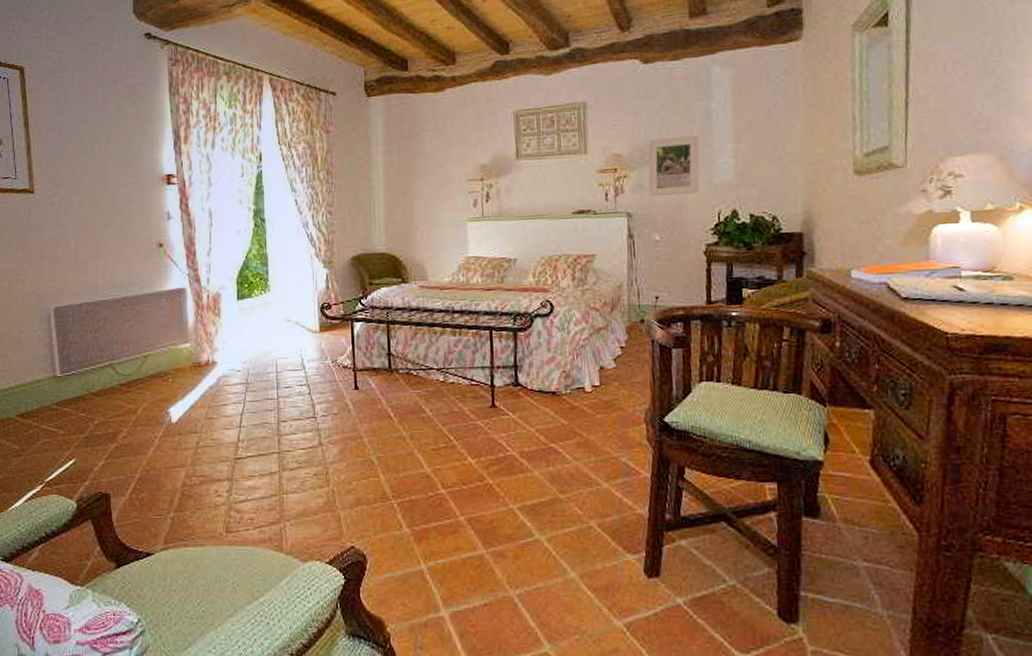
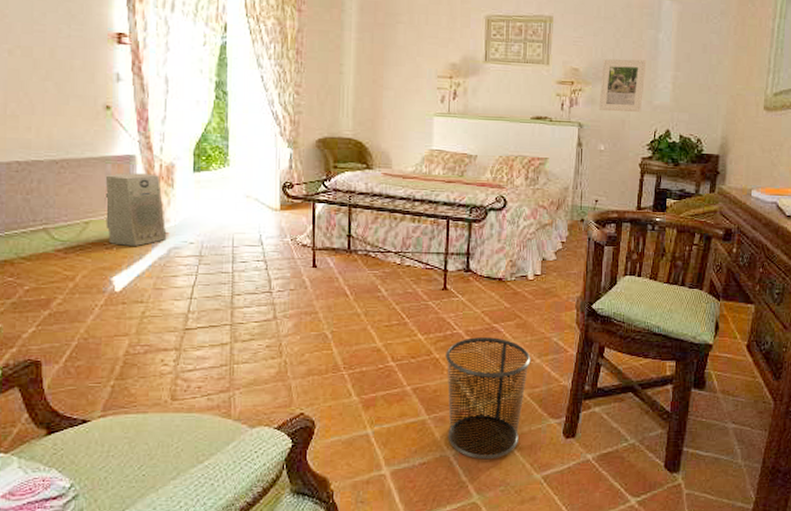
air purifier: none [160,305,216,377] -> present [104,173,167,246]
waste bin: none [500,459,598,602] -> present [446,337,531,460]

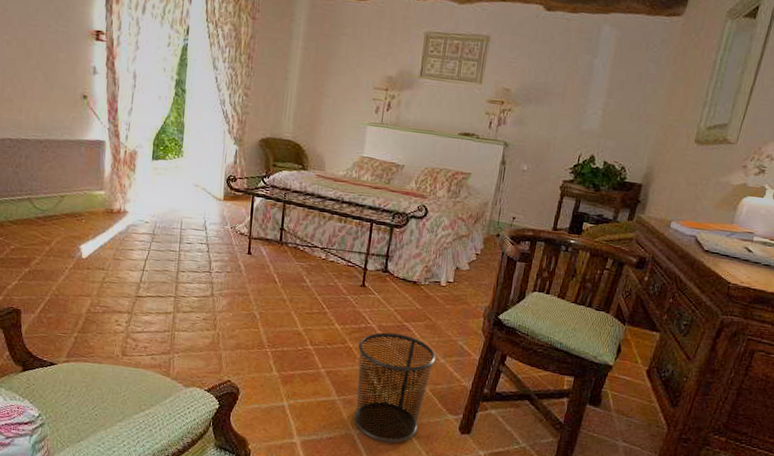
air purifier: present [104,173,167,246] -> none [77,155,127,221]
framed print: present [598,59,645,113] -> none [525,81,578,137]

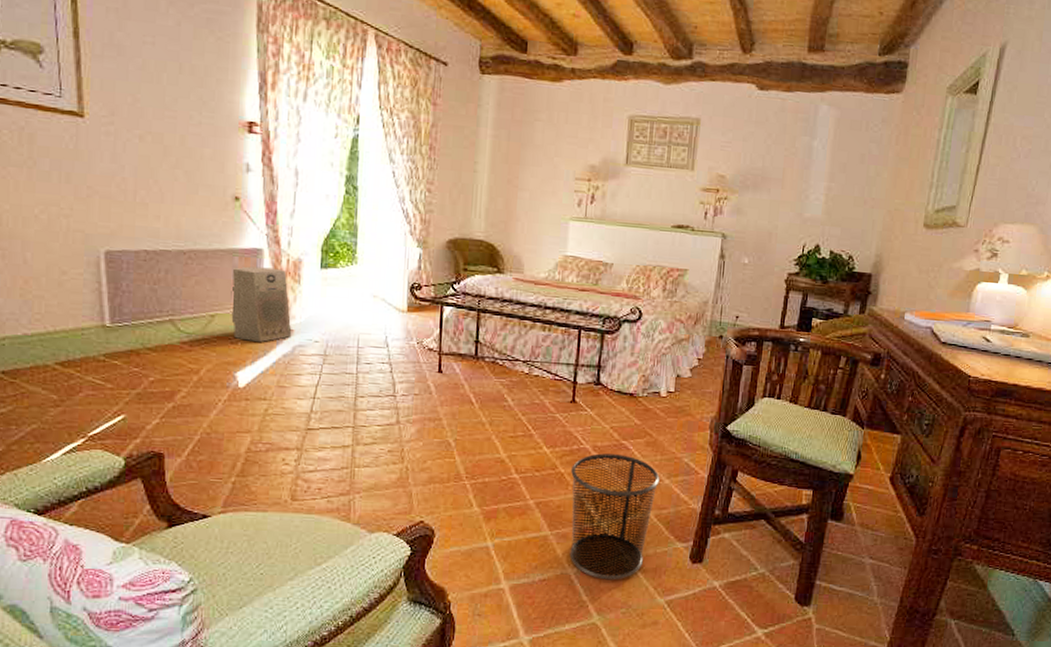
air purifier: none [77,155,127,221] -> present [230,266,292,342]

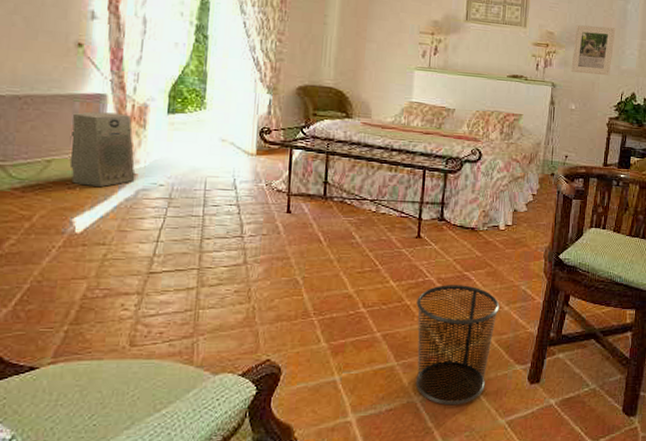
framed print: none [744,166,798,226] -> present [571,25,615,76]

